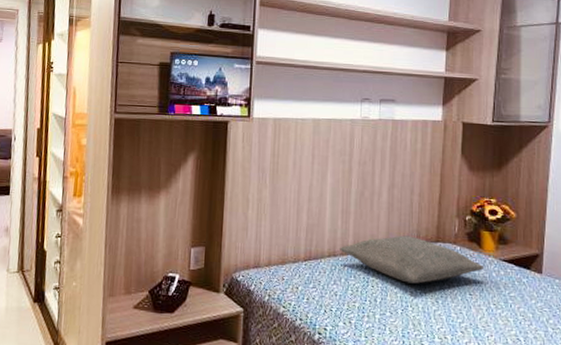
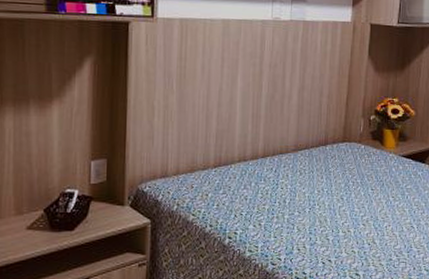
pillow: present [340,235,485,284] -> none [250,137,386,183]

